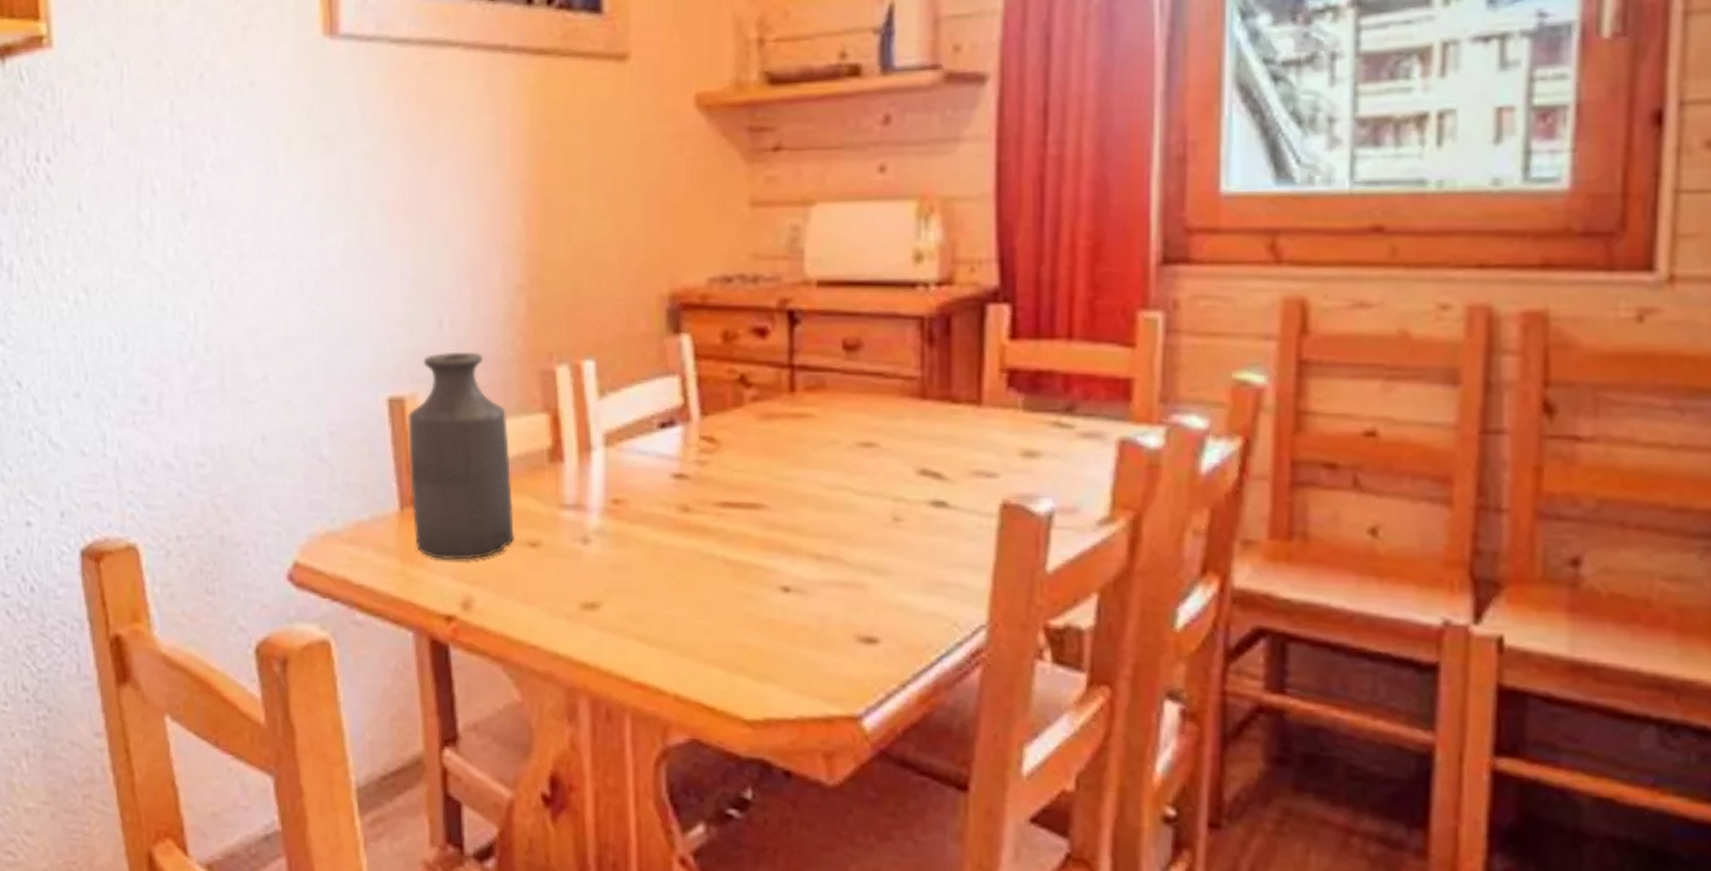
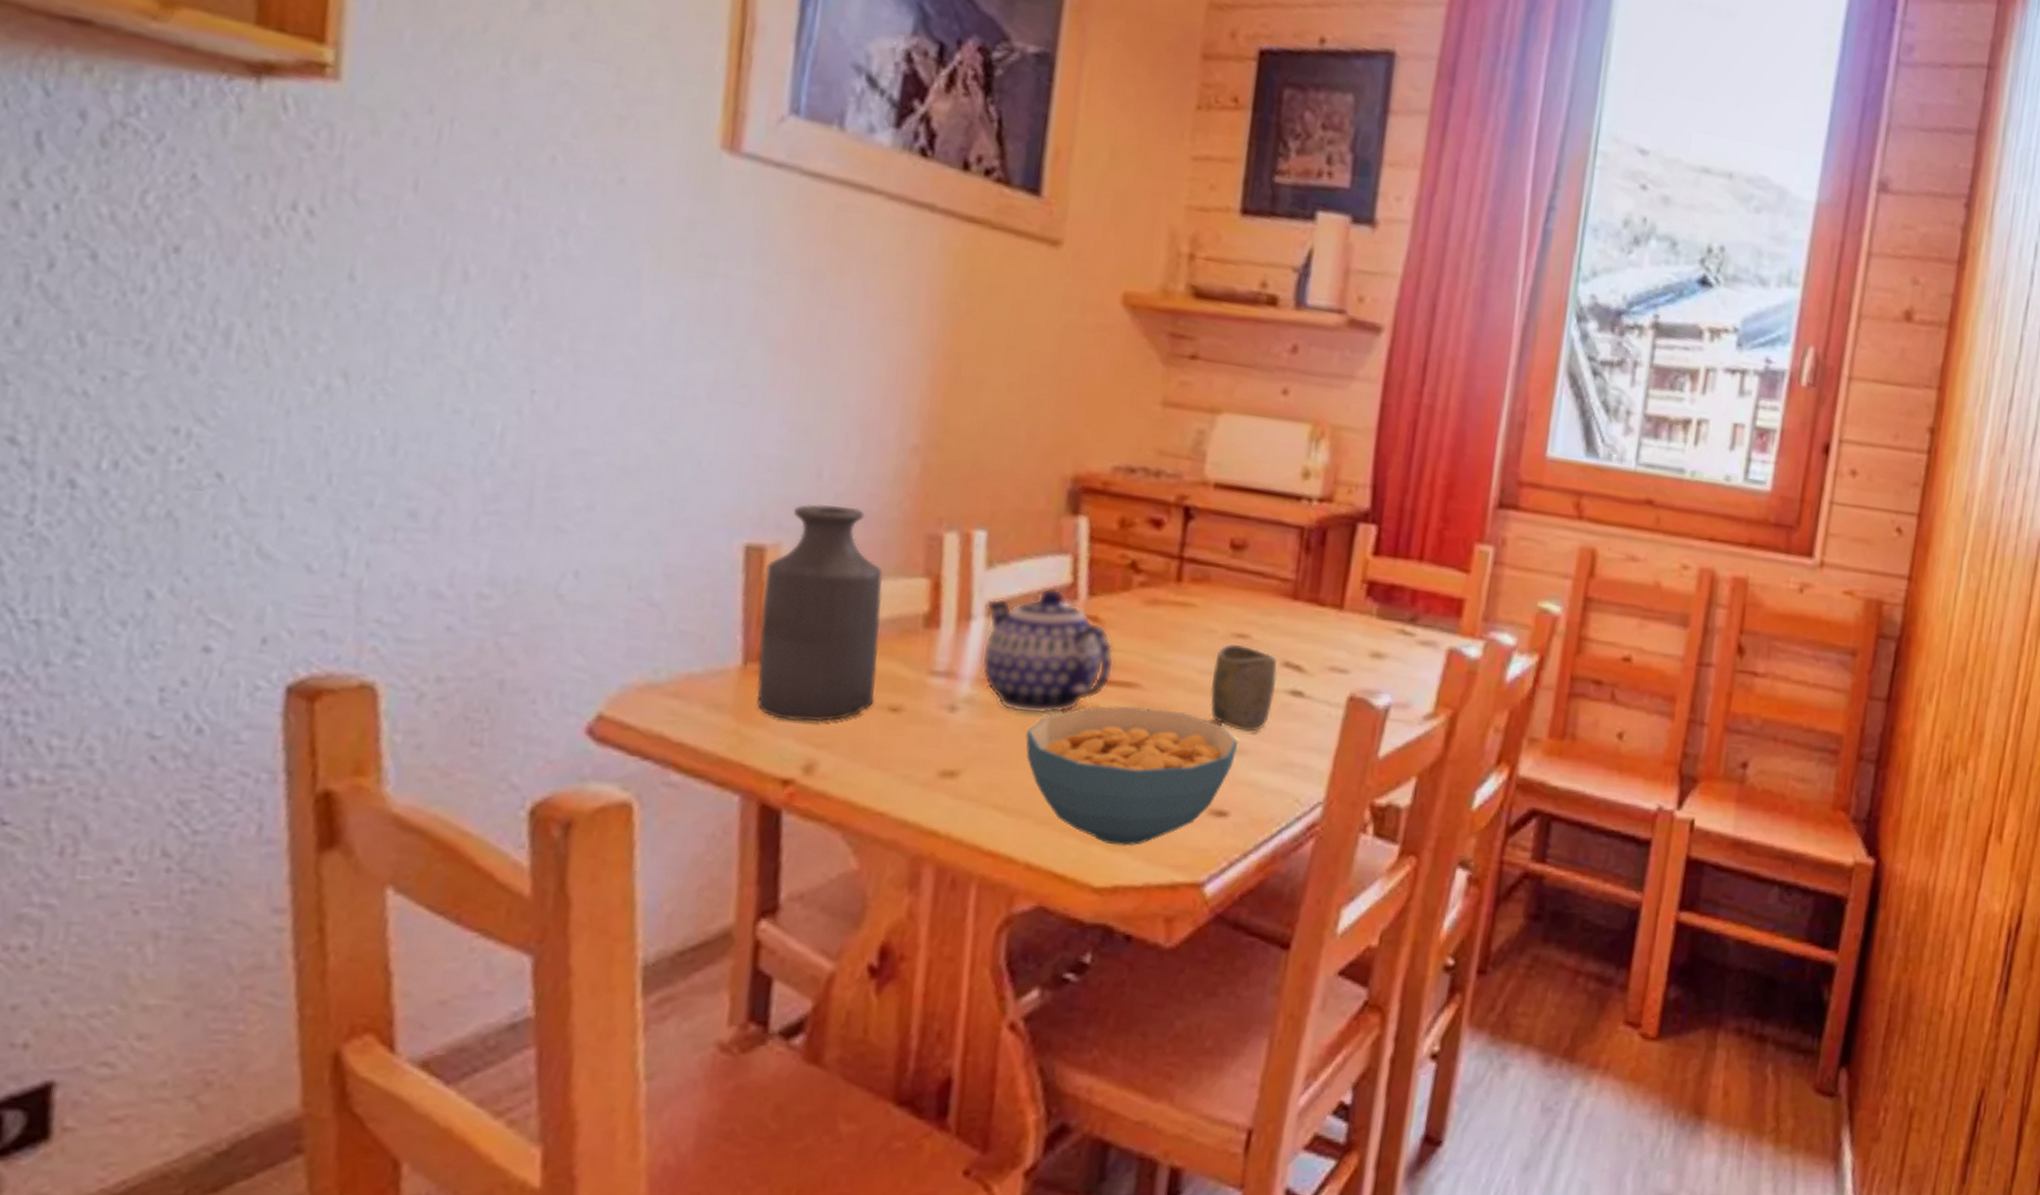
teapot: none [604,411,736,543] -> present [981,587,1115,715]
cereal bowl: none [657,529,880,677] -> present [1025,706,1239,846]
cup: none [841,454,915,550] -> present [1210,644,1277,732]

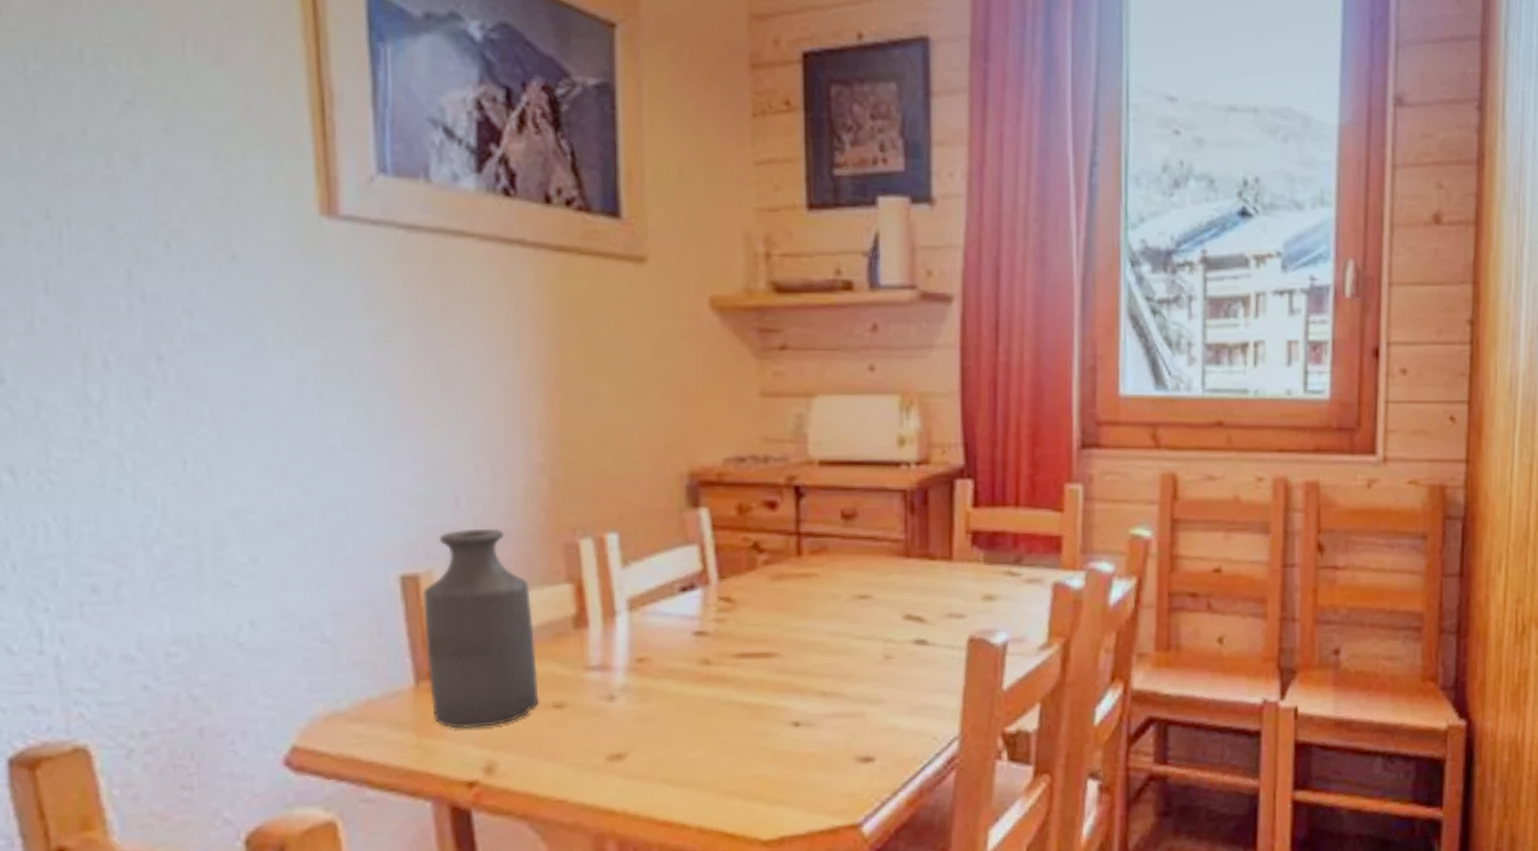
teapot: present [981,587,1115,715] -> none [628,577,752,694]
cereal bowl: present [1025,706,1239,846] -> none [680,673,875,801]
cup: present [1210,644,1277,732] -> none [842,604,901,683]

